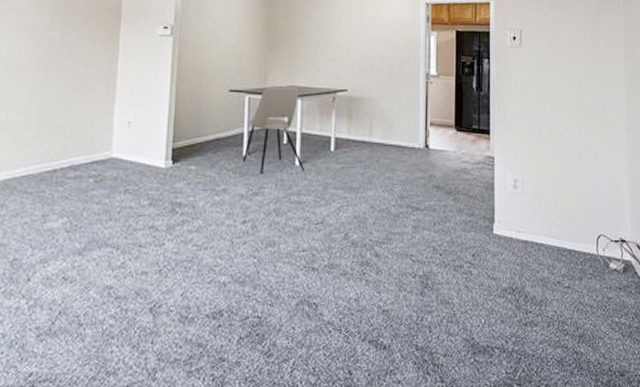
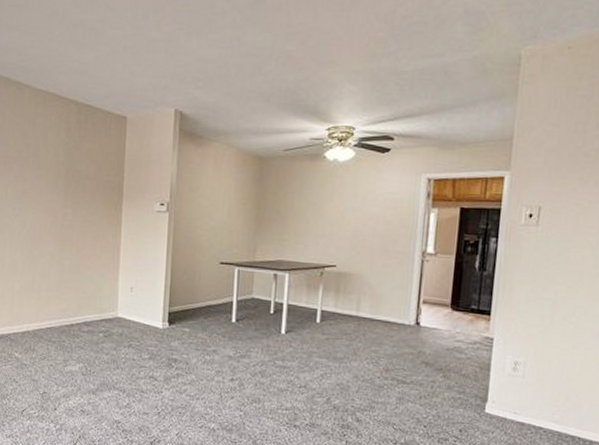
dining chair: present [242,85,305,174] -> none [231,259,291,340]

